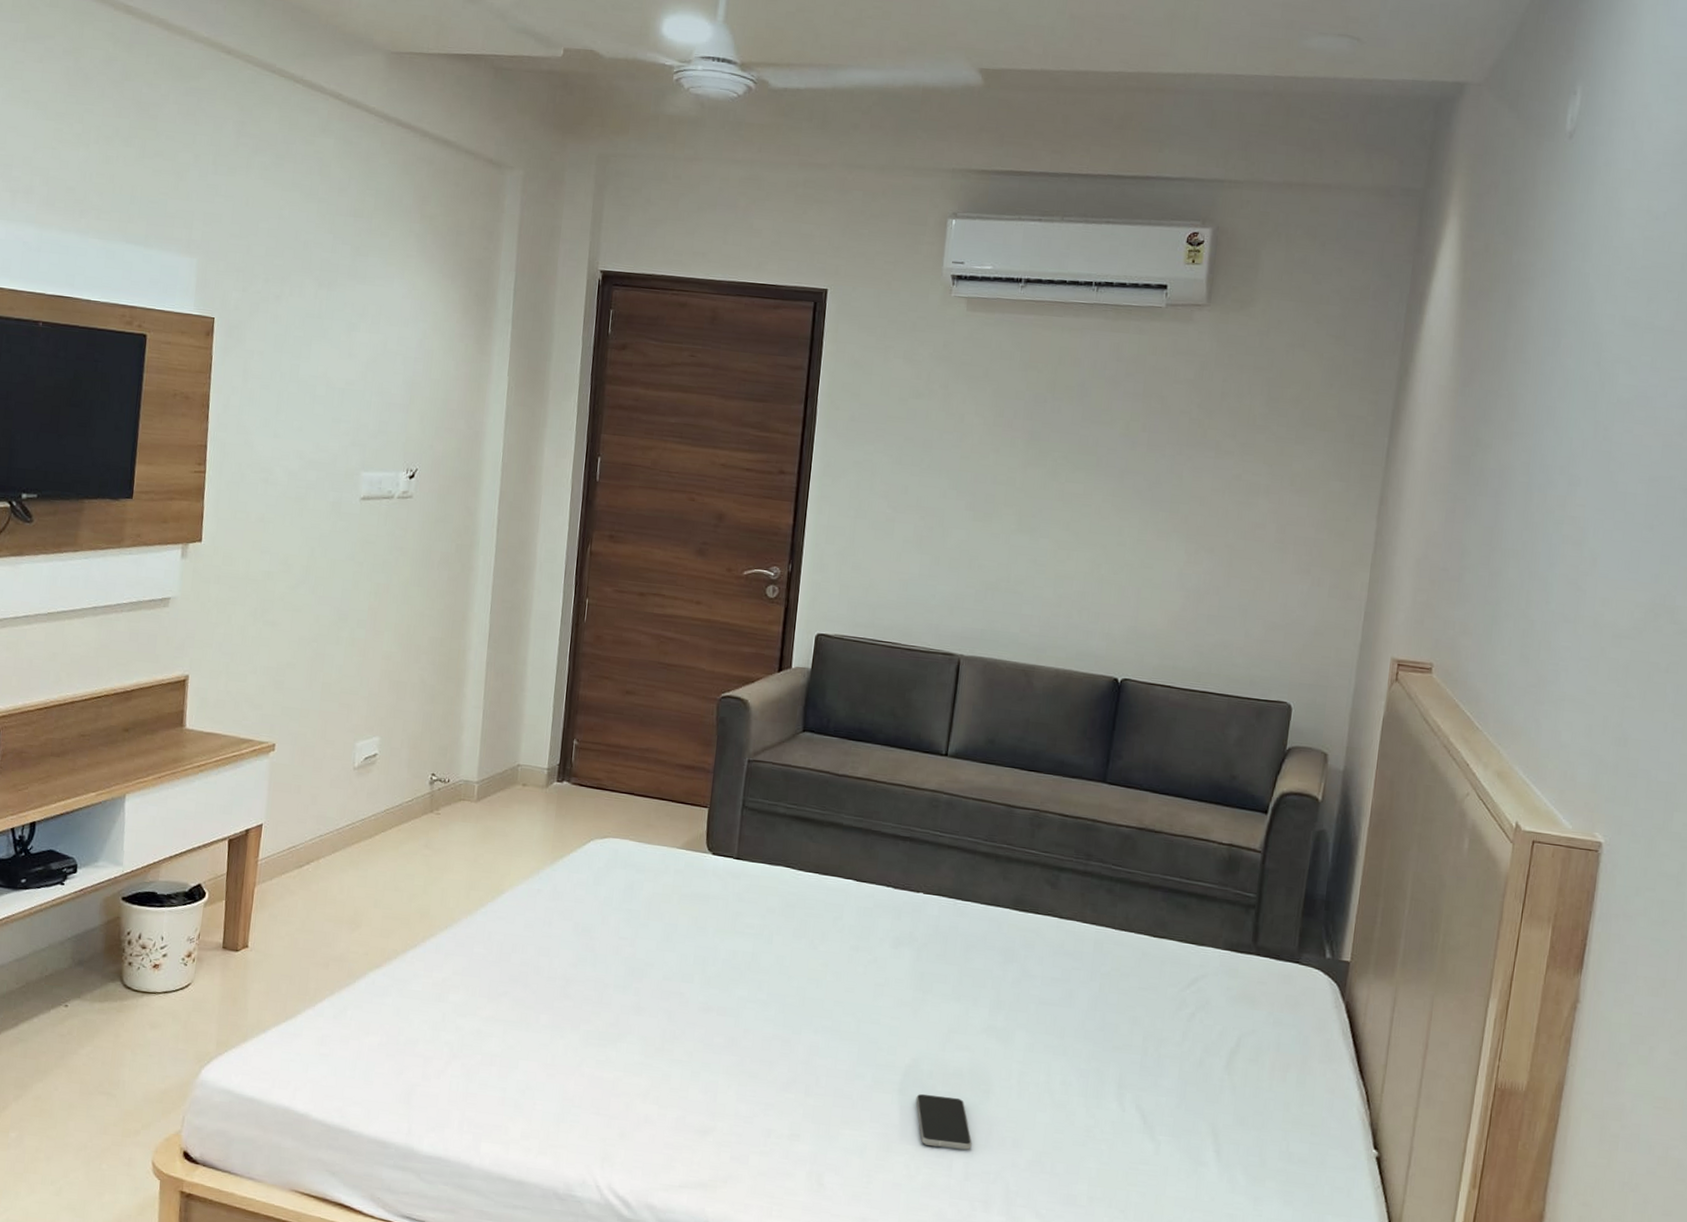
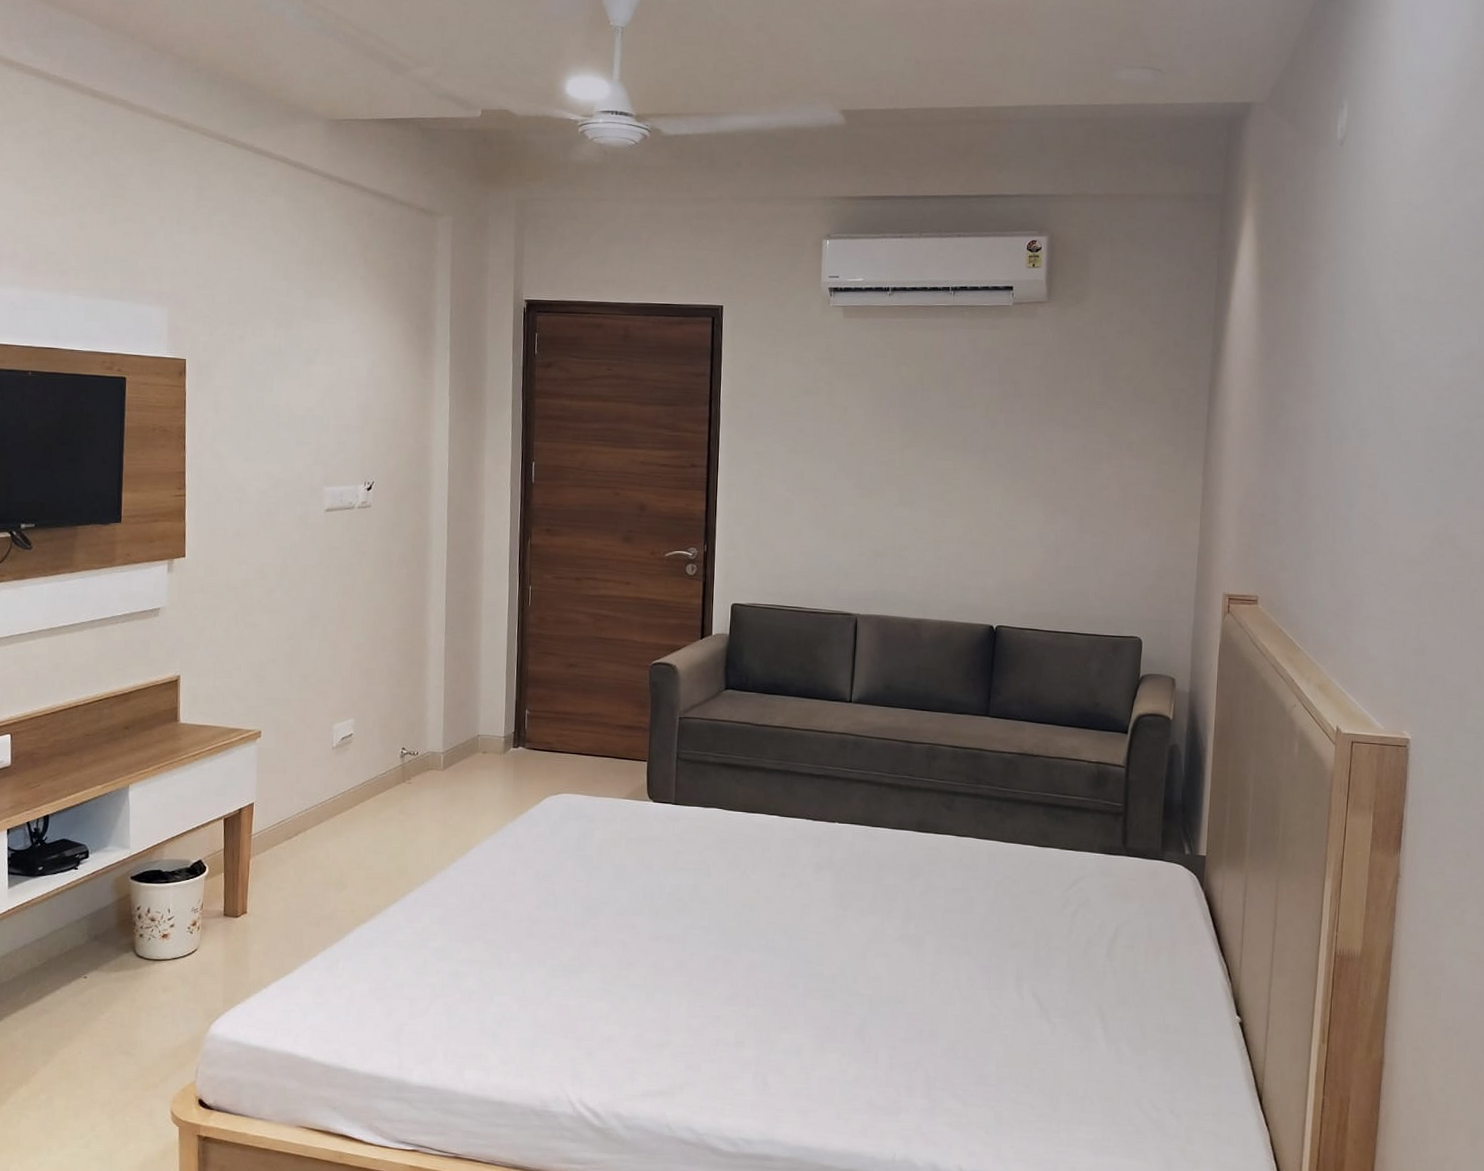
mobile phone: present [915,1093,972,1150] -> none [843,997,894,1044]

